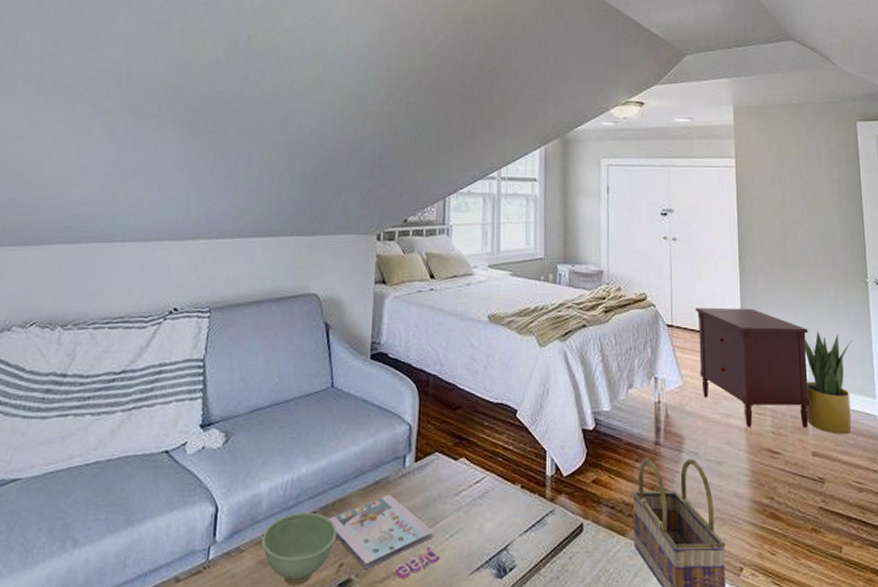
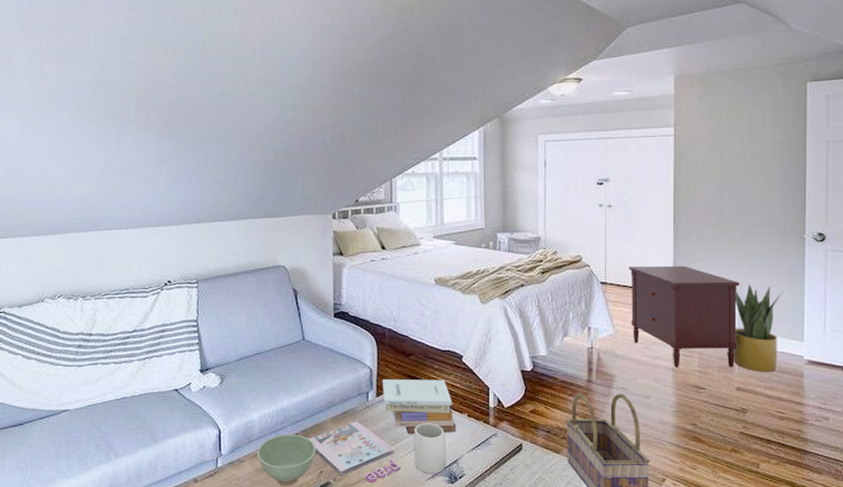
books: none [422,439,507,511] -> present [382,379,456,434]
mug: none [455,497,495,565] -> present [413,423,446,474]

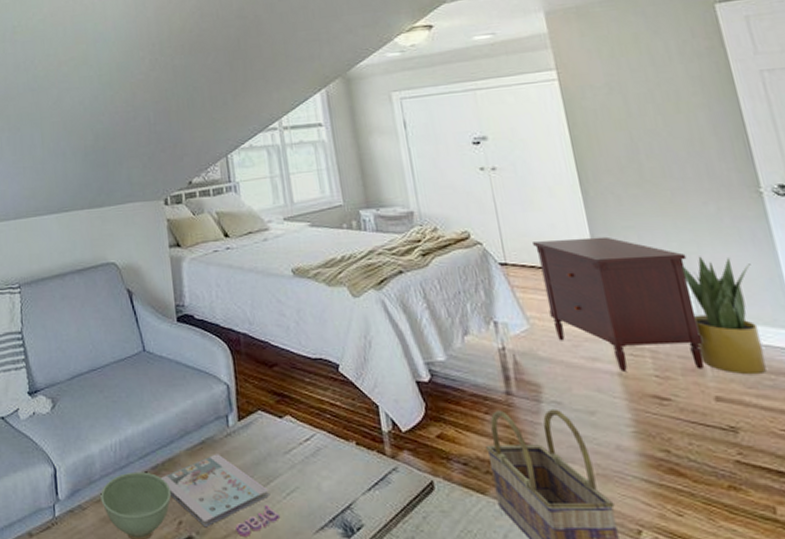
books: present [382,379,456,434] -> none [242,396,344,469]
mug: present [413,423,446,474] -> none [290,454,338,524]

